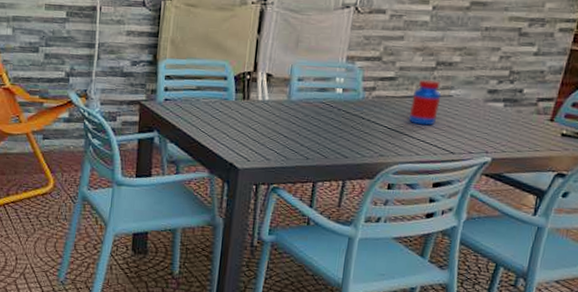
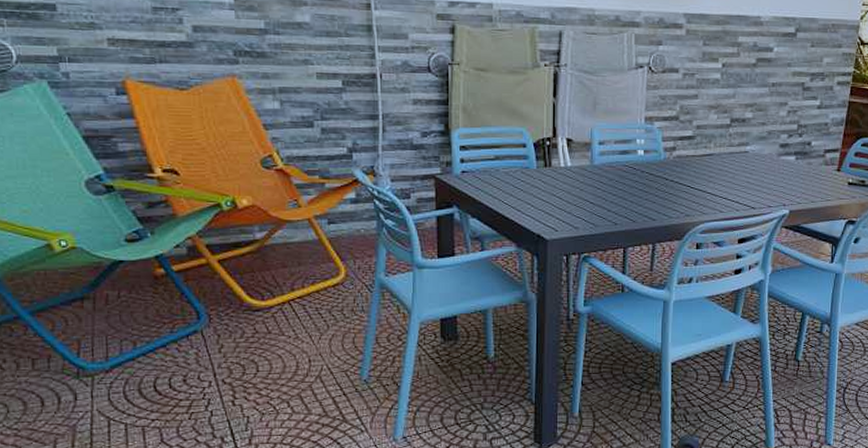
jar: present [408,79,442,126] -> none [709,136,738,183]

